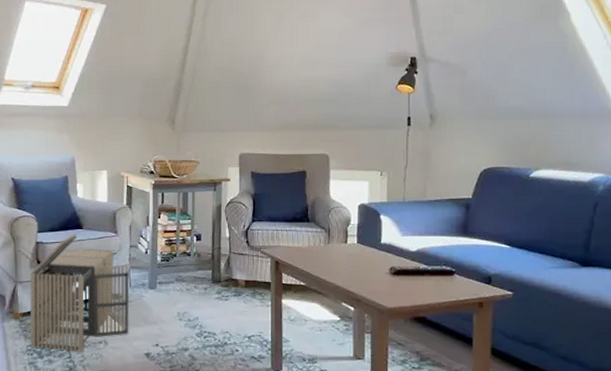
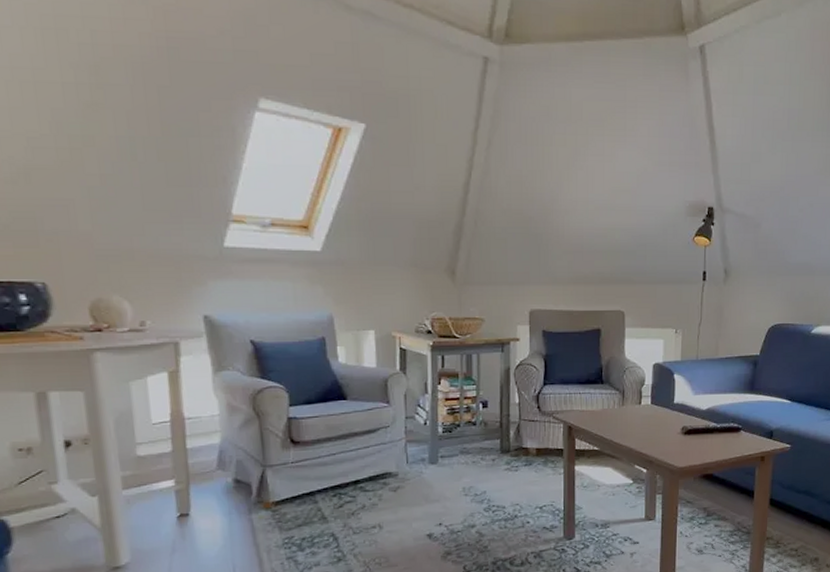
storage bin: present [30,233,129,353] -> none [282,405,408,541]

